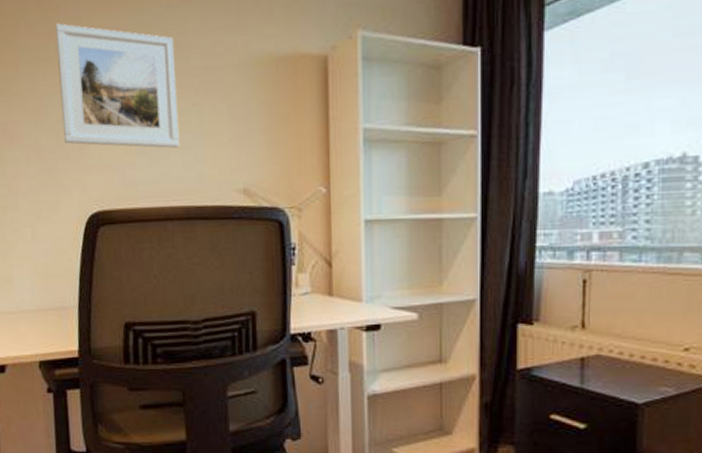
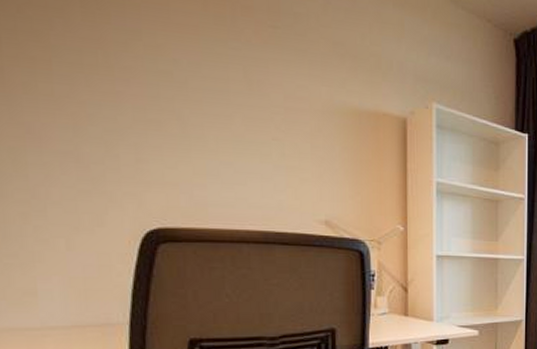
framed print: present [56,23,180,148] -> none [106,31,258,176]

